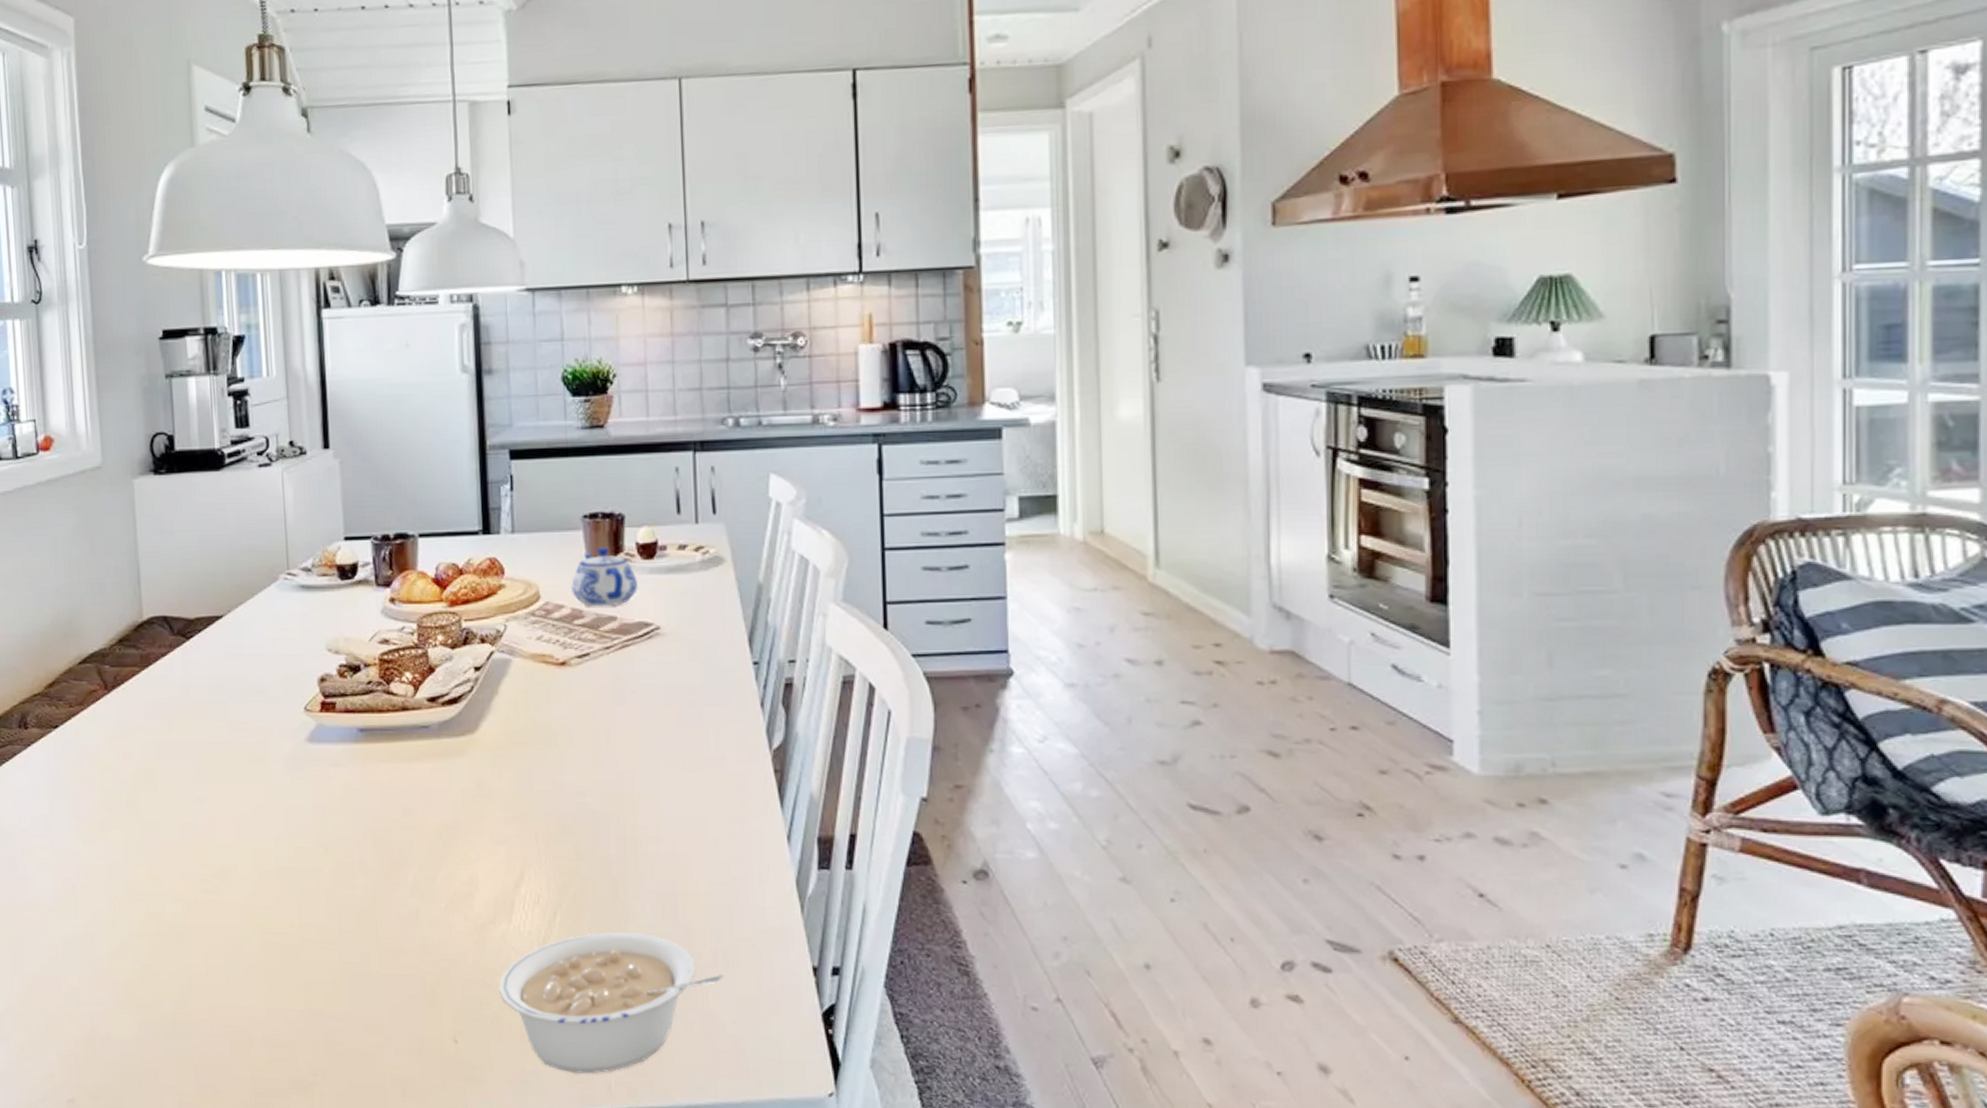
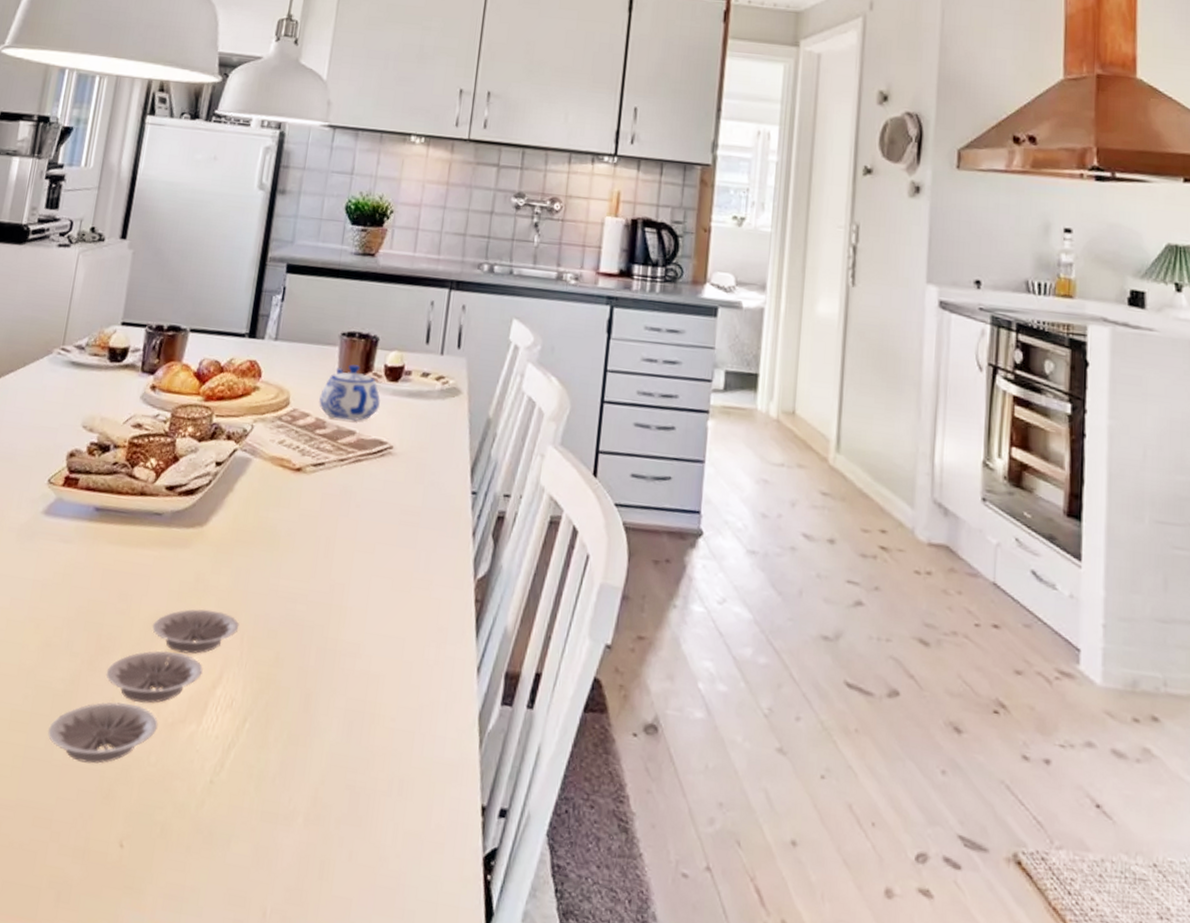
plate: none [360,813,531,971] -> present [48,609,240,764]
legume: present [498,932,724,1074] -> none [174,745,396,897]

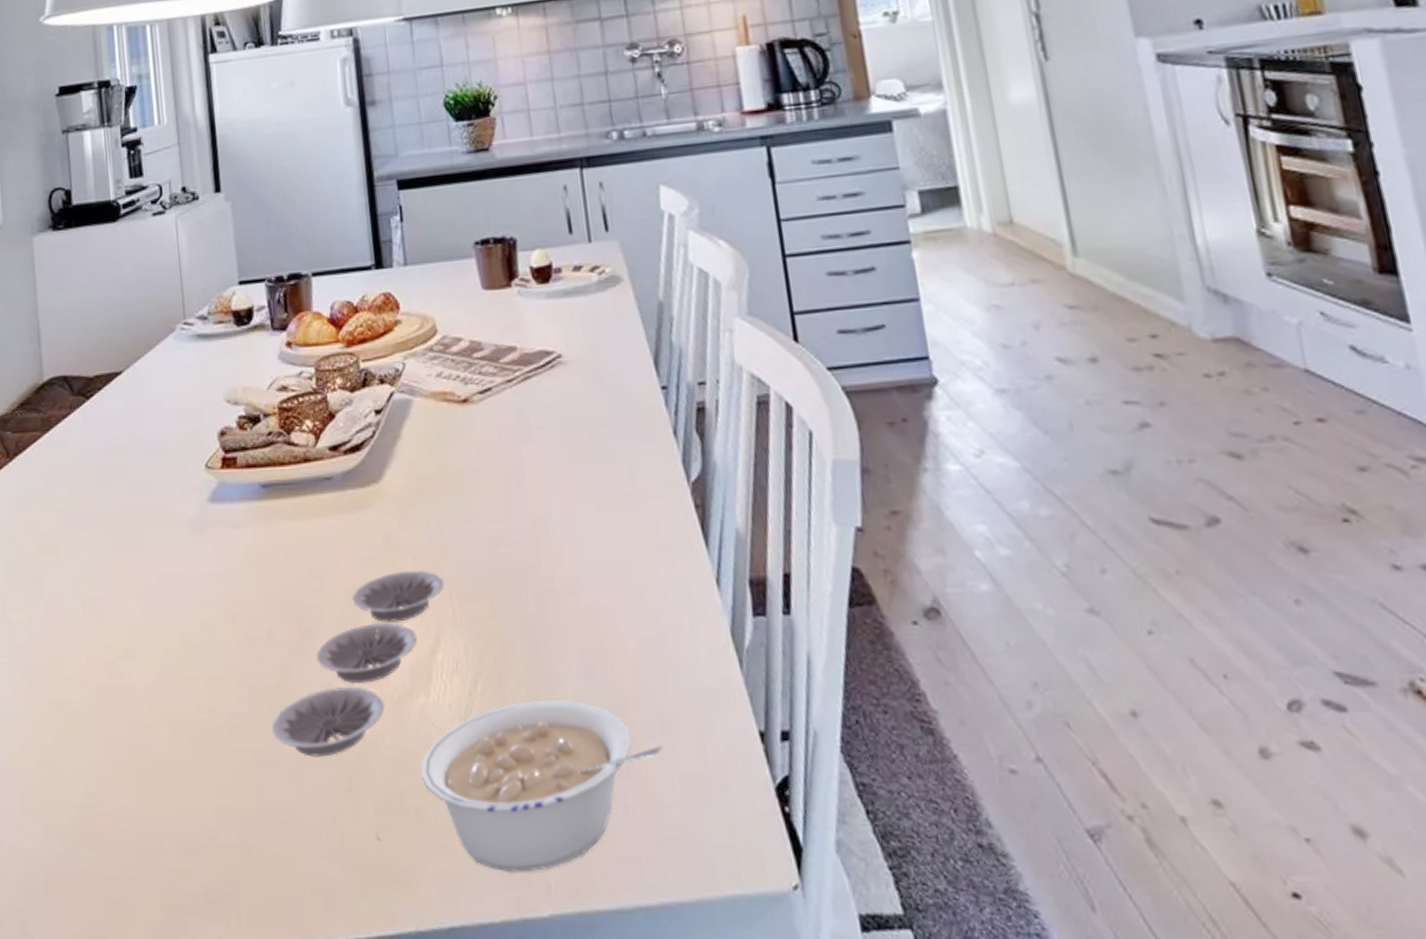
legume: none [174,745,396,897] -> present [420,701,663,872]
teapot: present [319,364,381,421] -> none [468,273,537,338]

